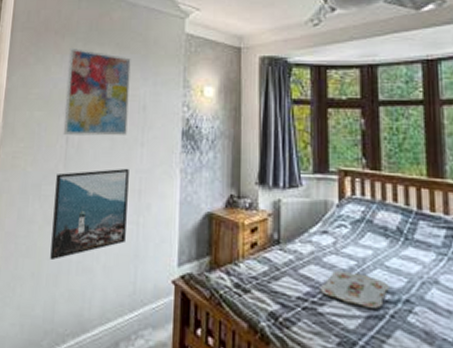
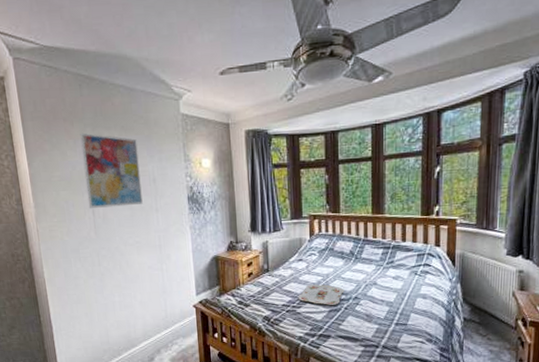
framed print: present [50,168,129,261] -> none [90,229,154,303]

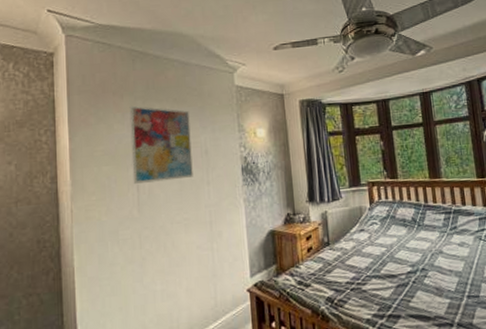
serving tray: present [298,284,344,305] -> none [362,256,411,280]

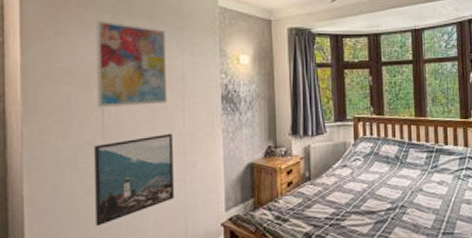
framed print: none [132,204,203,294] -> present [94,133,174,227]

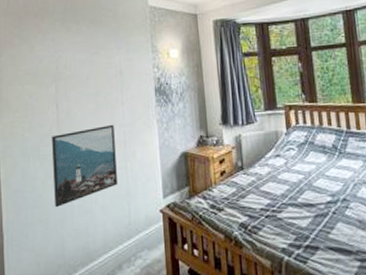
wall art: present [95,19,167,107] -> none [49,27,108,102]

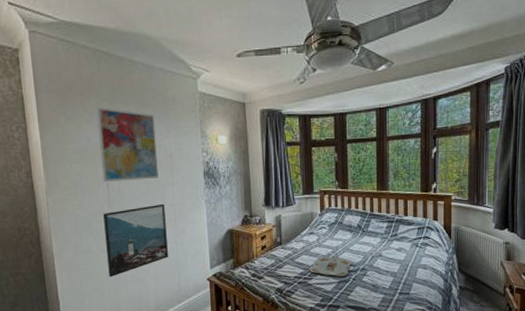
wall art: none [49,27,108,102] -> present [96,107,159,182]
serving tray: none [277,183,330,209] -> present [309,256,352,277]

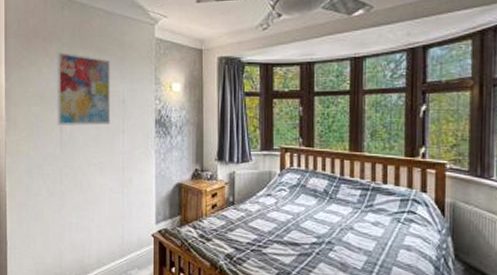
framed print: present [103,203,168,278] -> none [55,150,114,223]
serving tray: present [309,256,352,277] -> none [264,222,316,248]

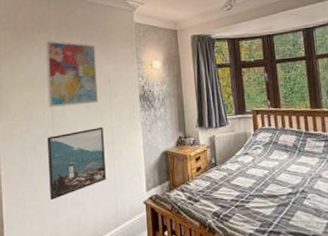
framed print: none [55,150,114,223] -> present [47,126,106,201]

